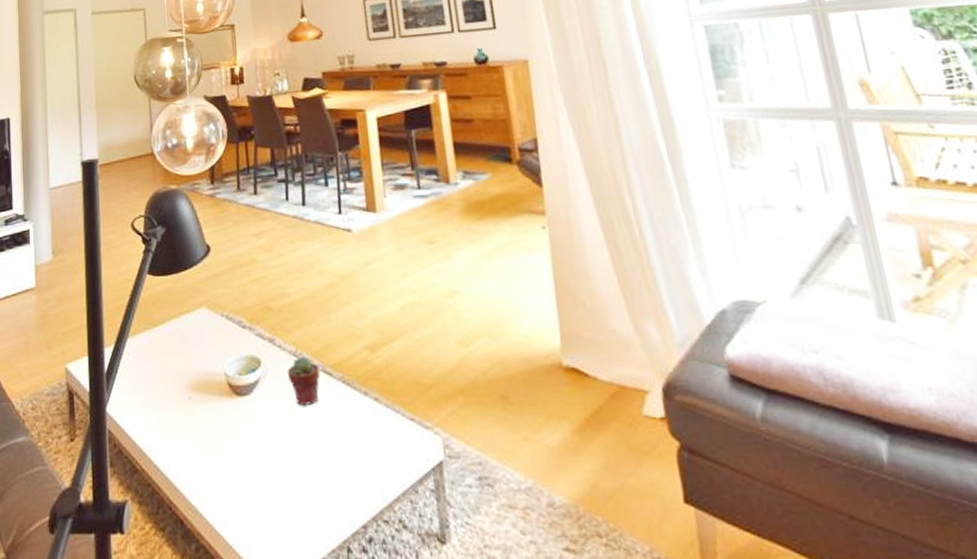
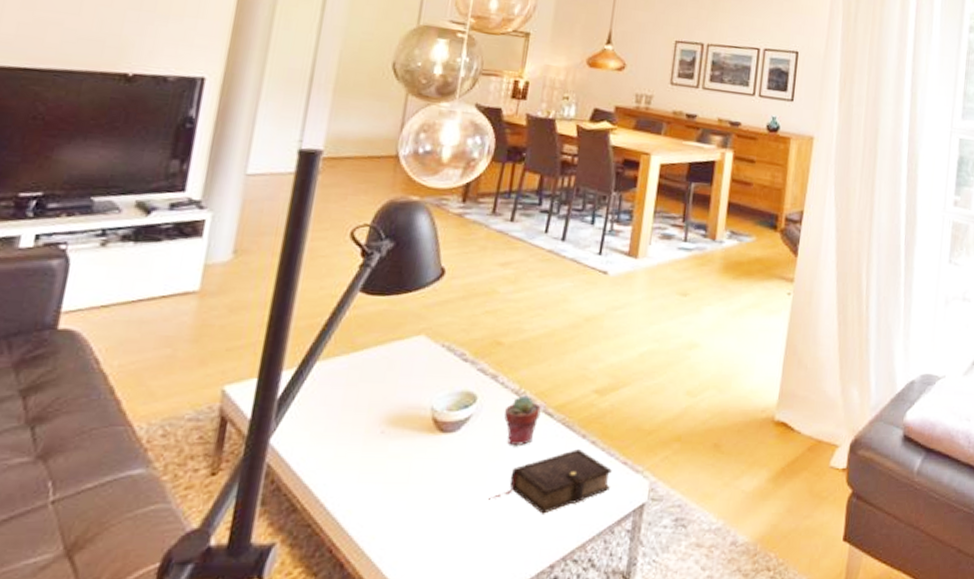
book: none [291,406,403,473] -> present [489,448,612,514]

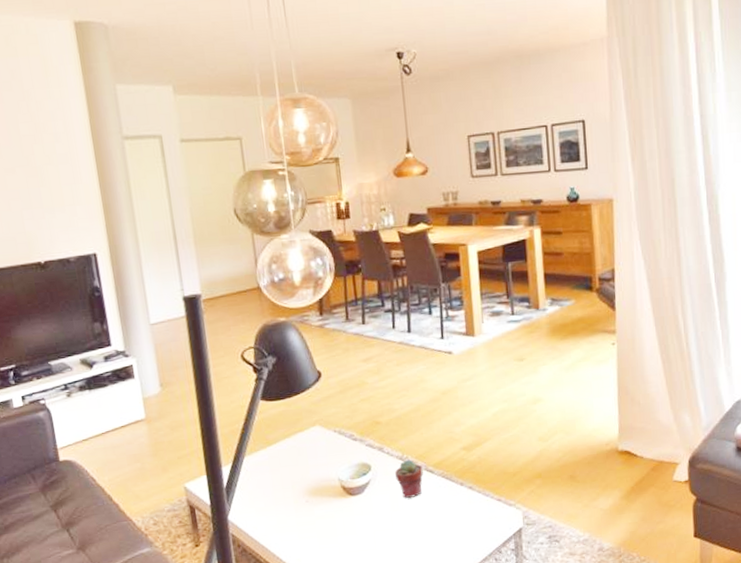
book: present [489,448,612,514] -> none [399,493,491,545]

